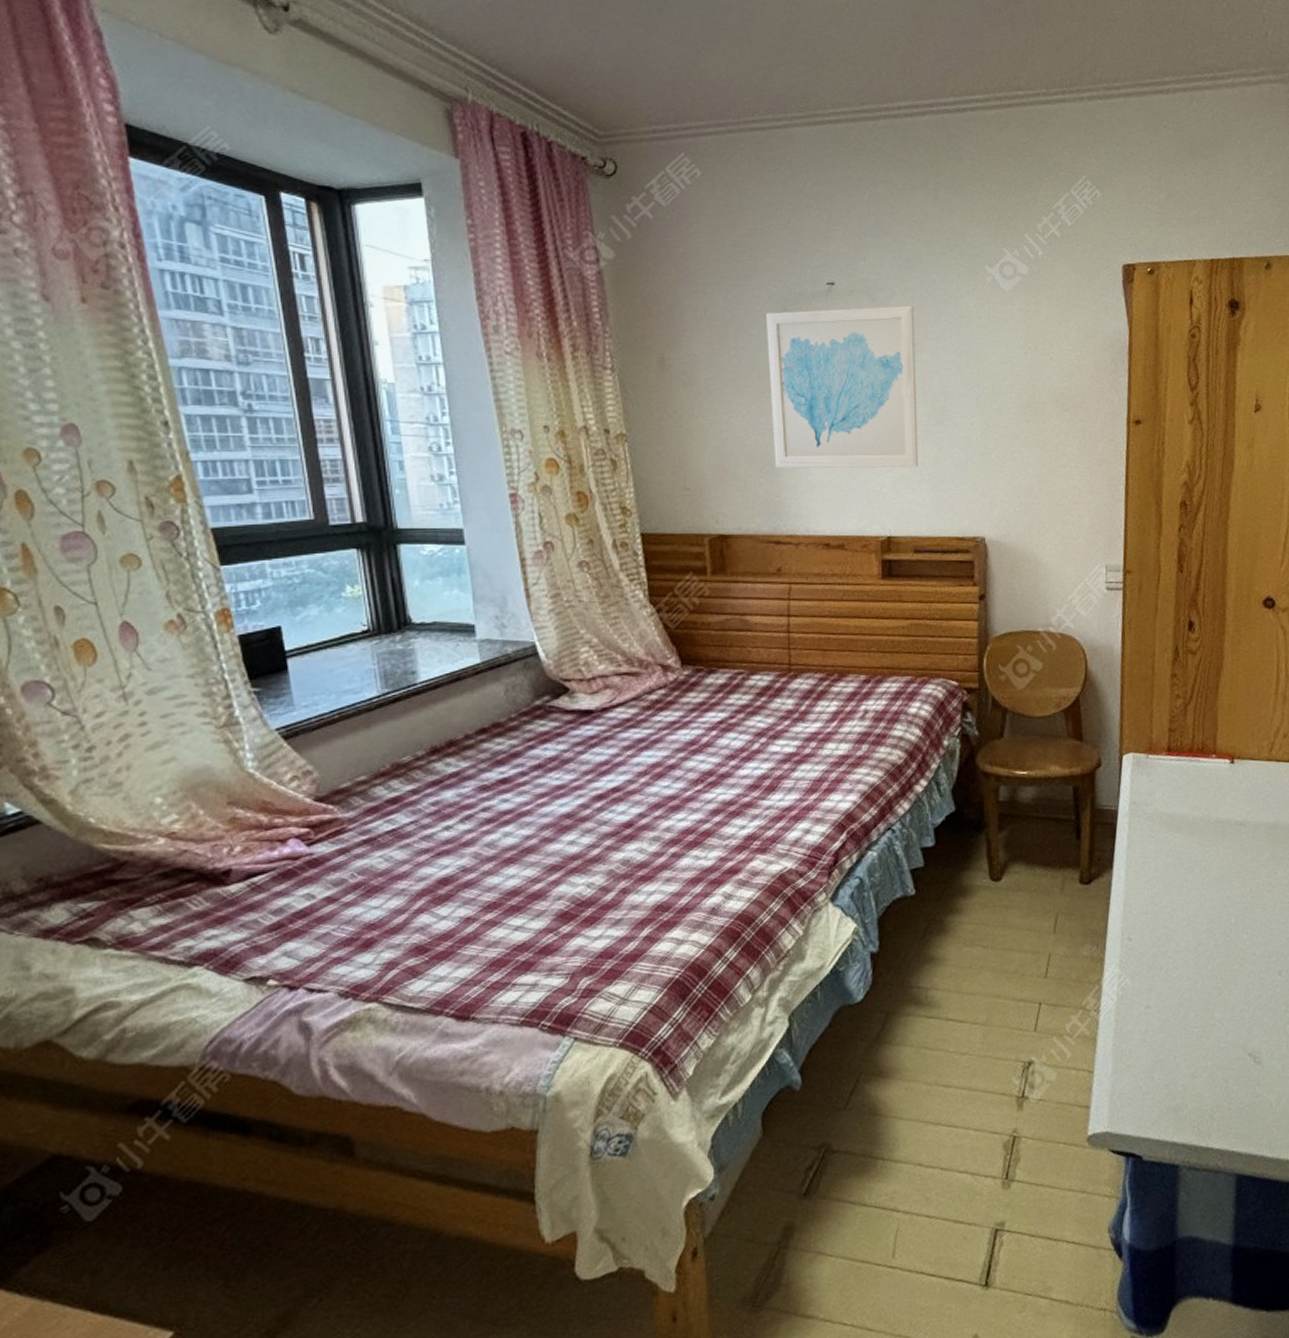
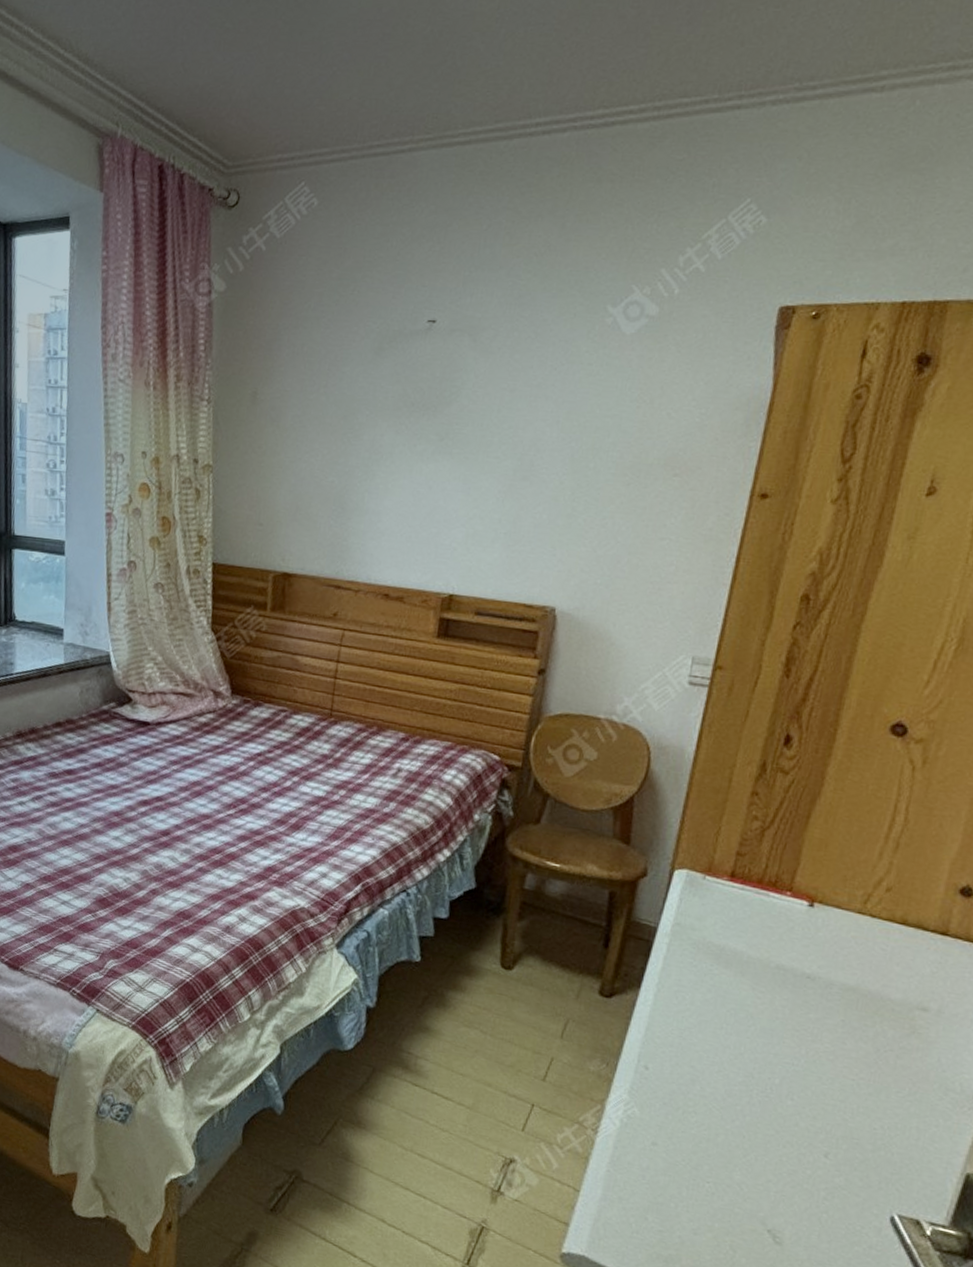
wall art: present [765,305,919,469] -> none [347,347,518,524]

